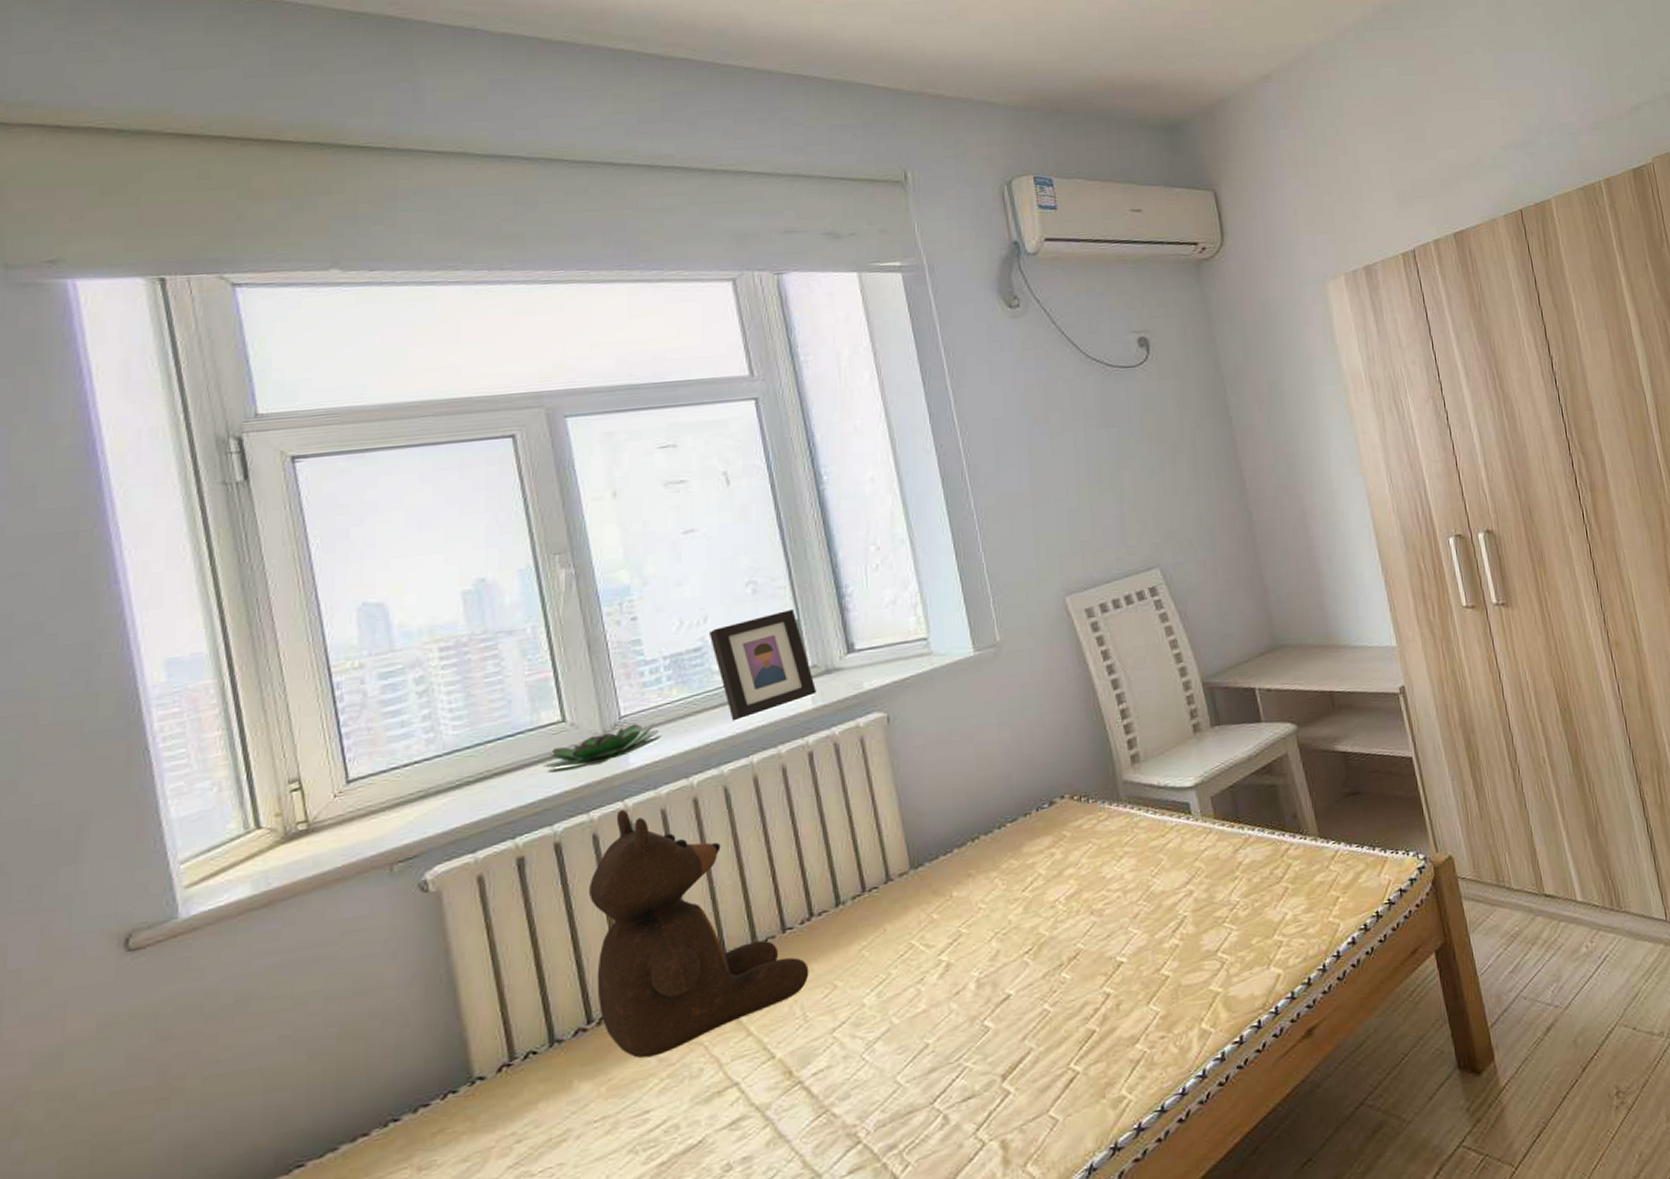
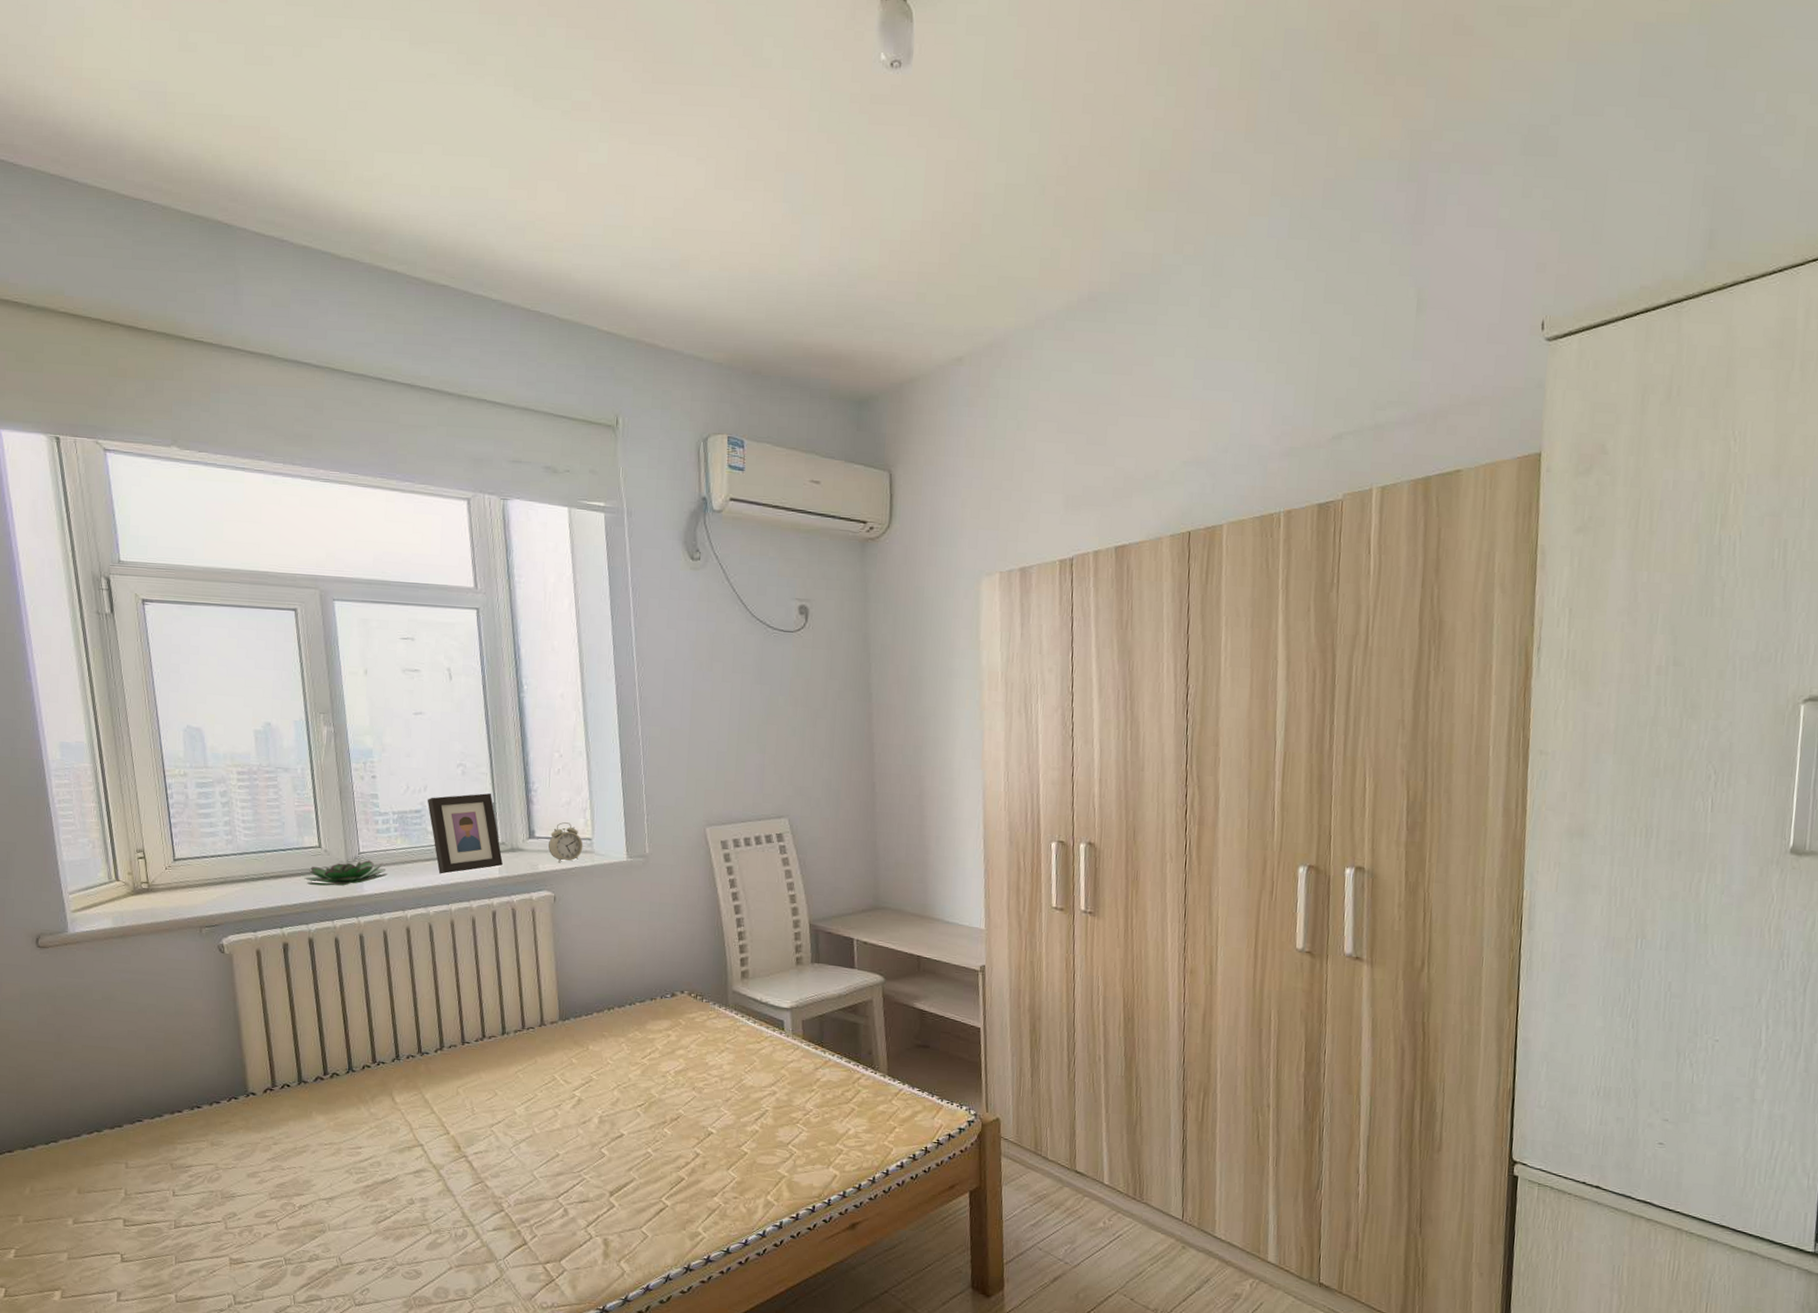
teddy bear: present [589,809,809,1059] -> none [330,924,479,1111]
alarm clock: none [873,625,918,675] -> present [548,822,583,863]

